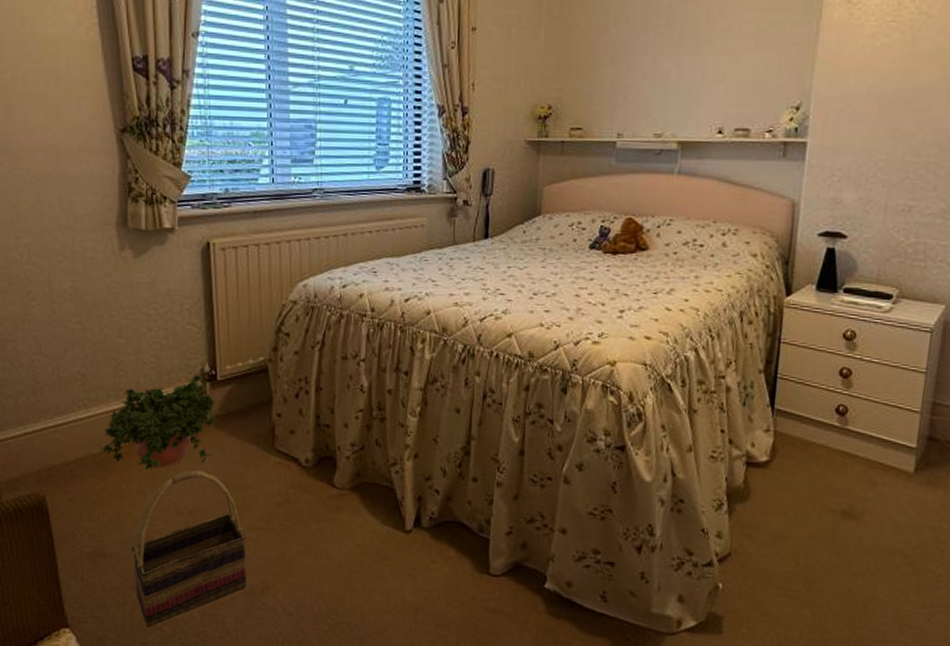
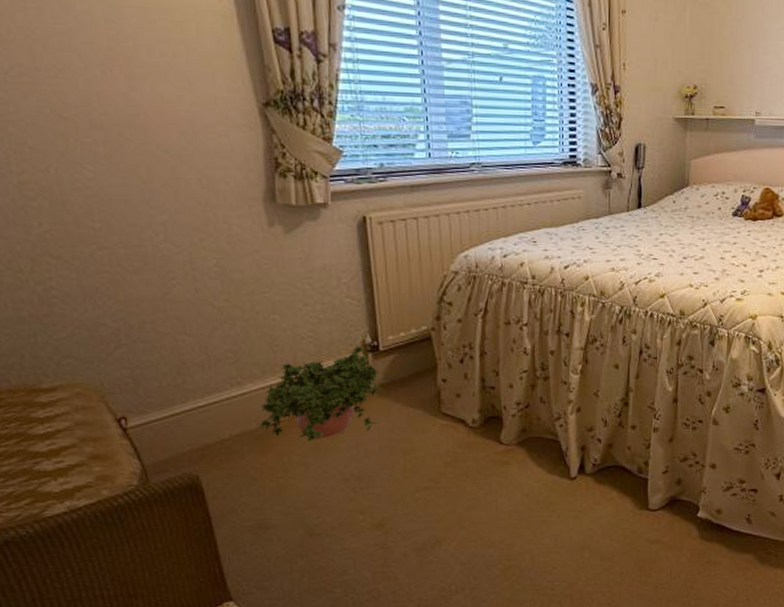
basket: present [131,470,246,628] -> none [296,439,417,592]

